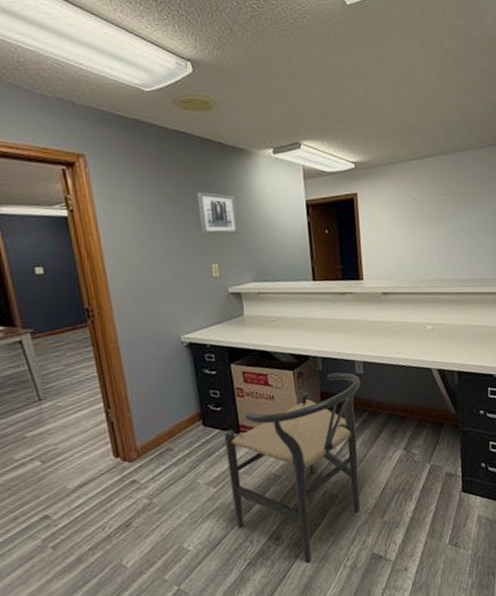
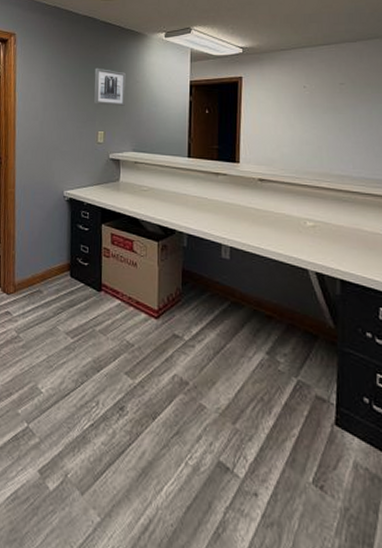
chair: present [224,372,361,563] -> none [85,251,226,445]

